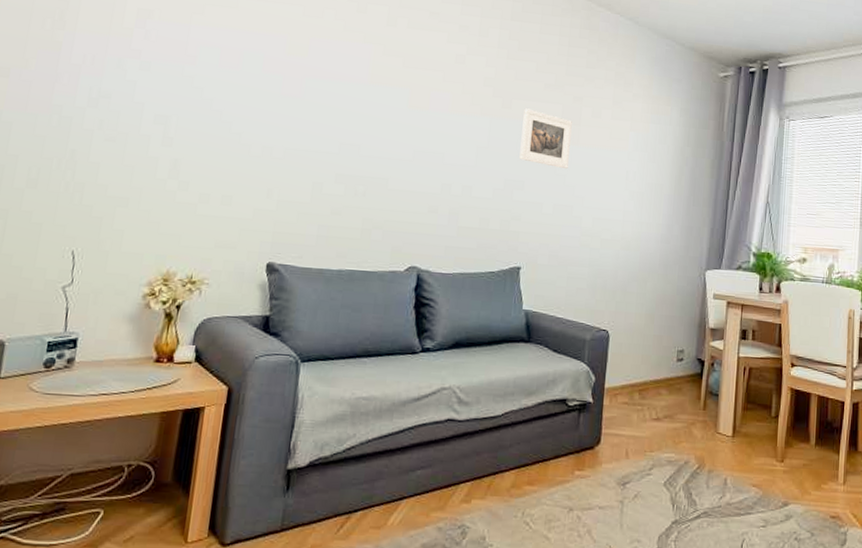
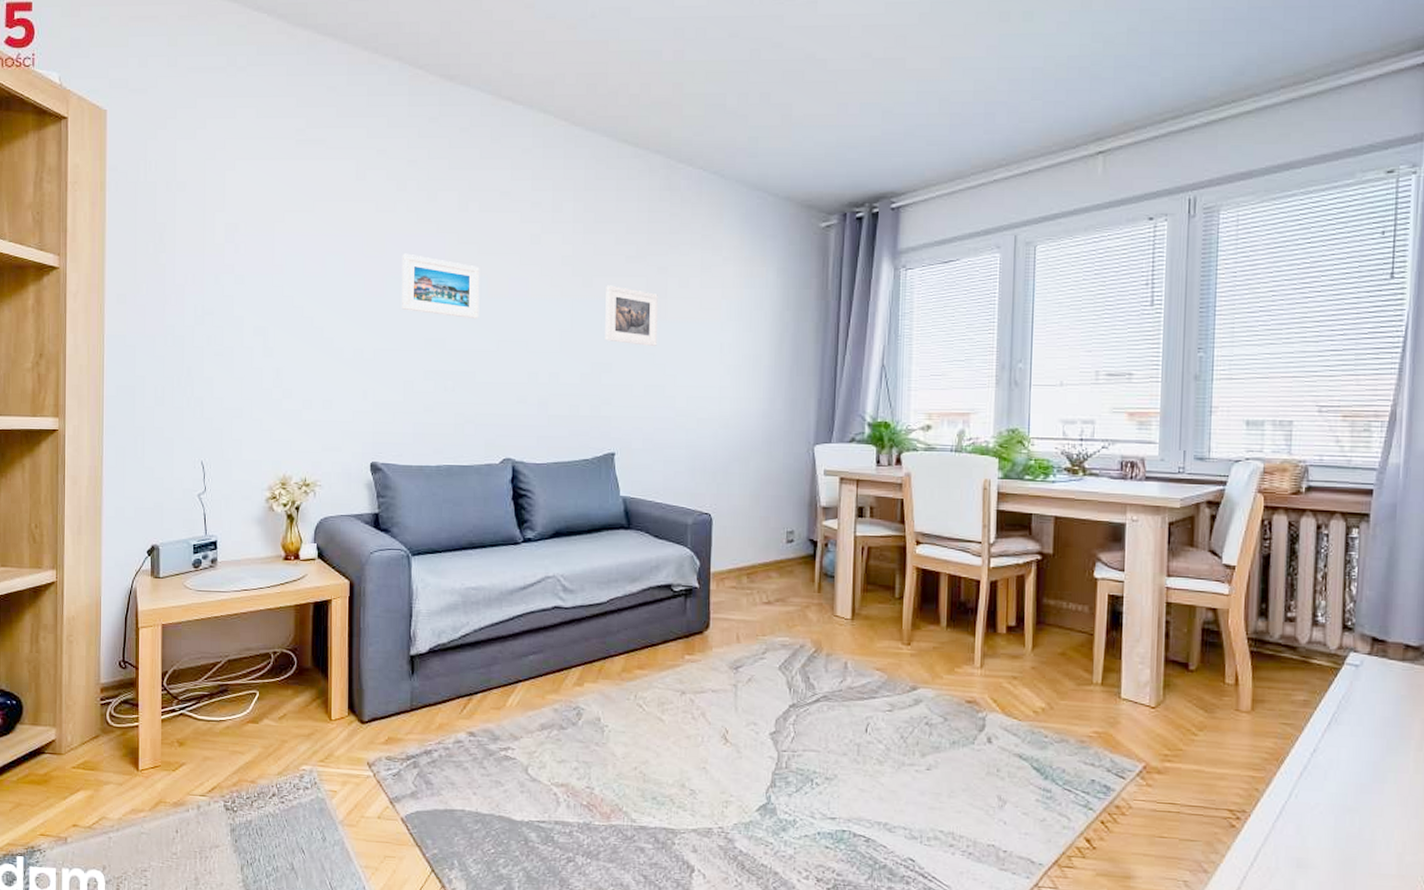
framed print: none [318,58,403,129] -> present [401,253,480,320]

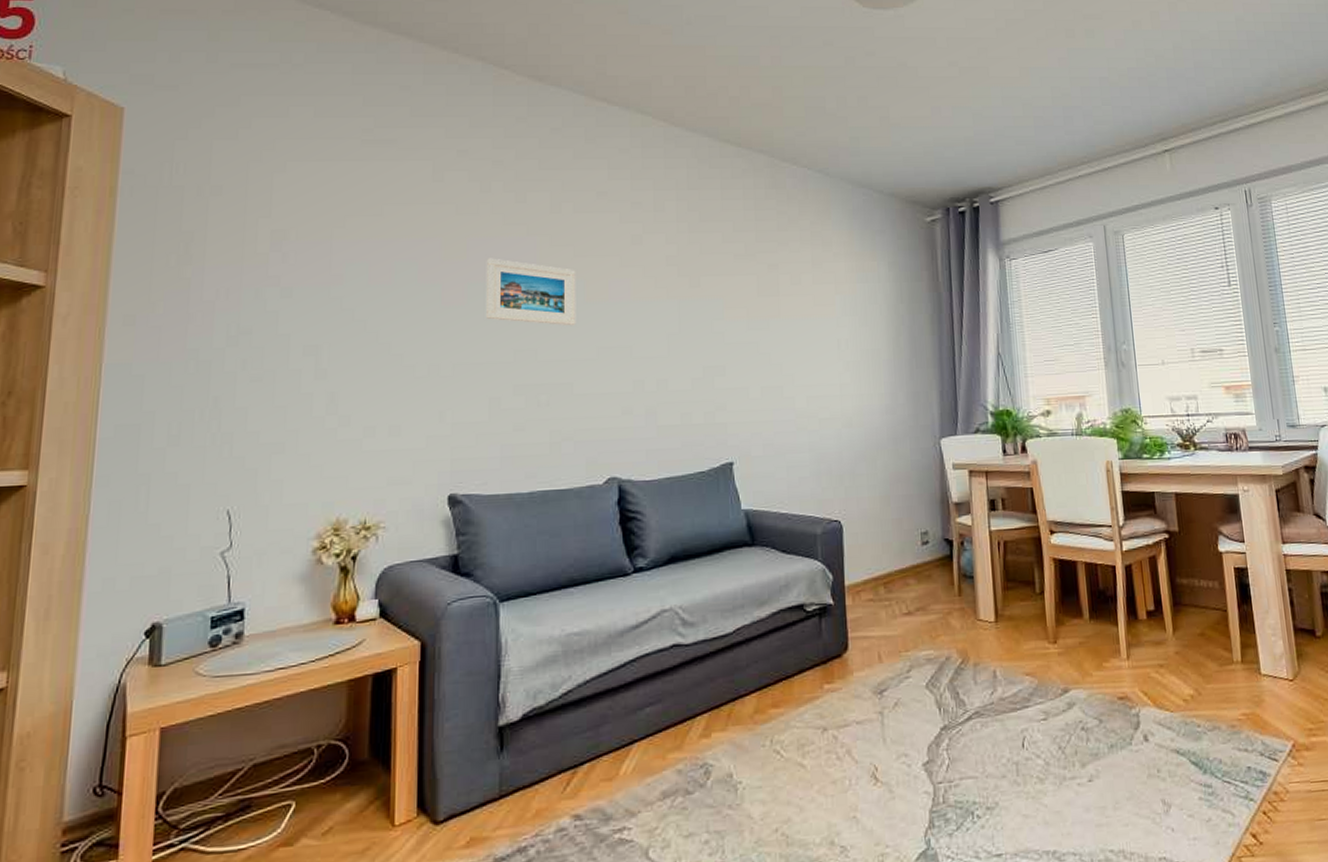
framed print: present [605,285,658,347] -> none [715,284,772,347]

